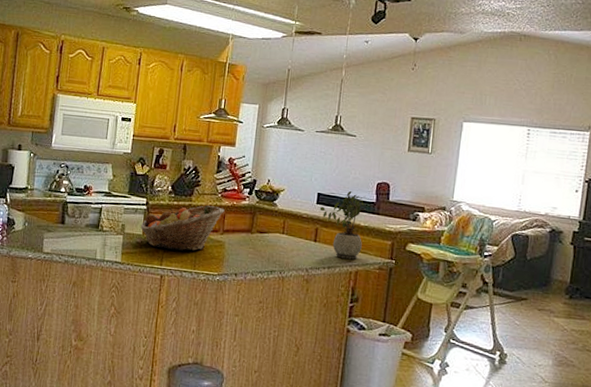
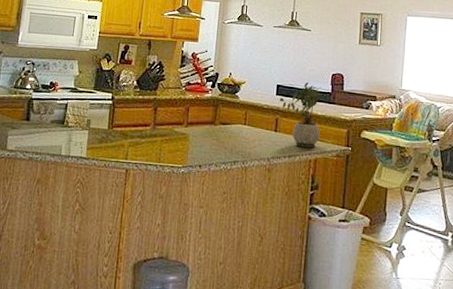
fruit basket: present [140,205,225,251] -> none [106,99,188,144]

